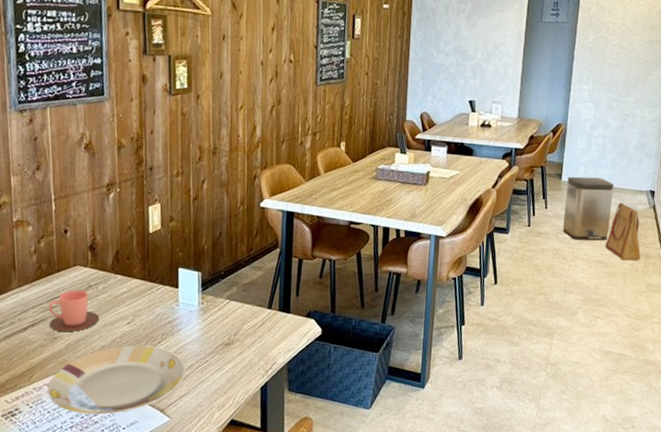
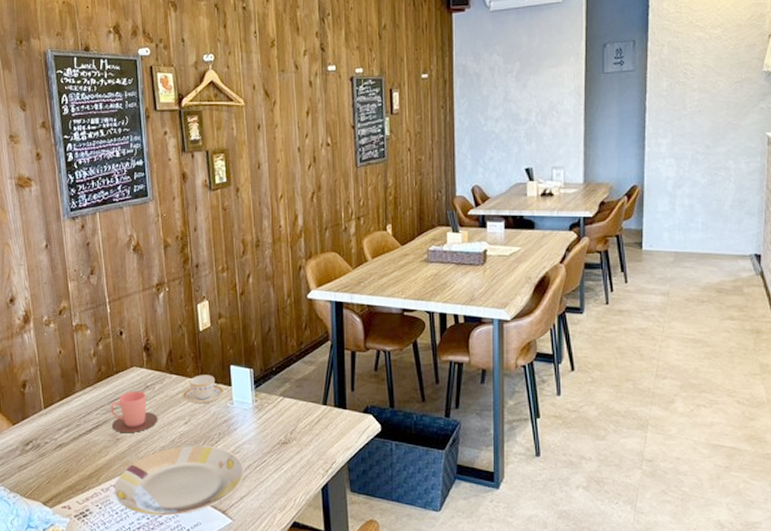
teacup: none [126,276,170,305] -> present [182,375,223,404]
pedal bin: present [563,176,614,241] -> none [648,244,708,318]
shopping bag: present [604,202,641,261] -> none [702,270,750,338]

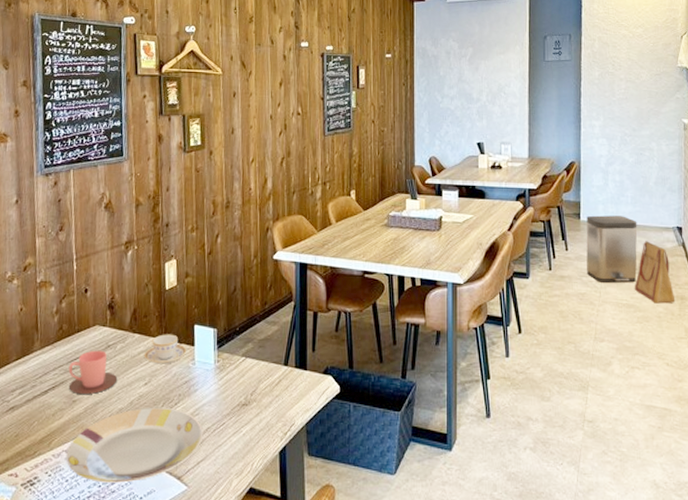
pedal bin: none [648,244,708,318] -> present [586,215,638,284]
shopping bag: none [702,270,750,338] -> present [634,241,676,304]

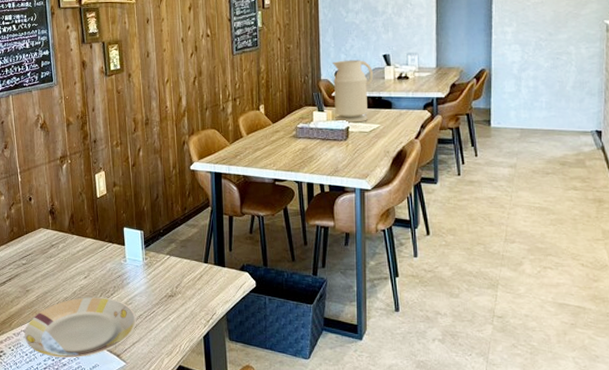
cup: present [68,350,118,394] -> none [21,249,62,285]
teacup: present [144,334,186,364] -> none [82,235,118,261]
water jug: none [426,146,468,212] -> present [332,60,374,123]
pedal bin: present [586,215,638,284] -> none [497,121,552,188]
shopping bag: present [634,241,676,304] -> none [547,145,593,207]

